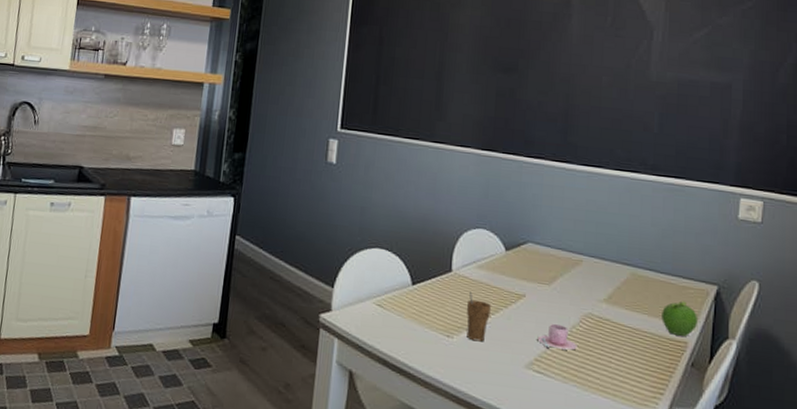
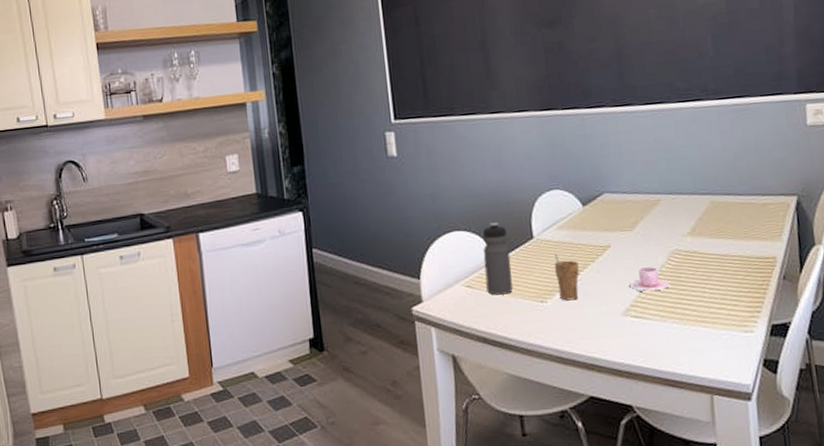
water bottle: none [396,247,427,322] -> present [482,222,513,295]
fruit: present [662,301,699,336] -> none [746,217,784,253]

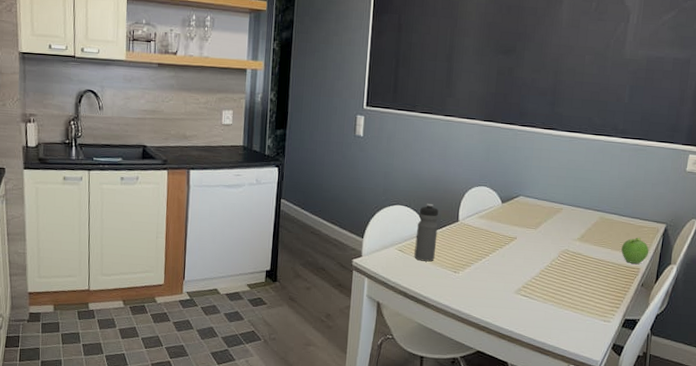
cup: present [555,253,579,301] -> none [470,236,489,275]
teacup: present [629,266,670,292] -> none [525,258,556,279]
fruit: none [746,217,784,253] -> present [621,237,649,264]

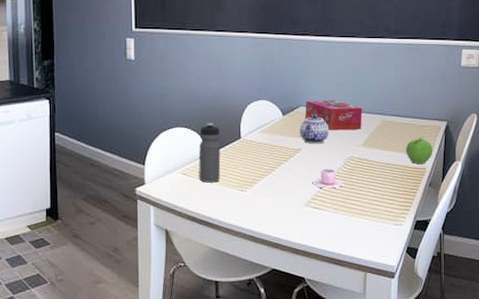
teapot: none [516,205,547,235] -> present [299,115,329,144]
tissue box: none [524,191,582,225] -> present [305,100,362,131]
teacup: none [525,258,556,279] -> present [312,168,343,188]

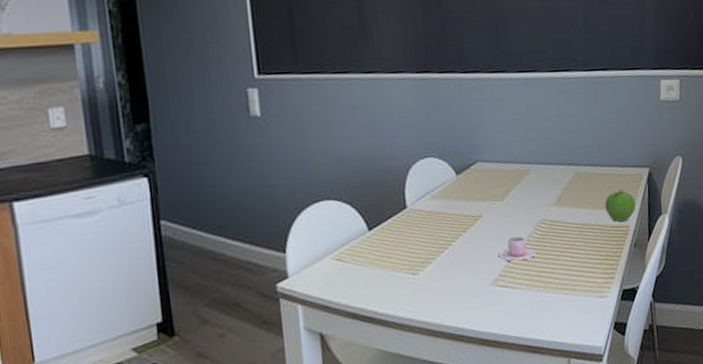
water bottle: present [199,123,221,183] -> none [354,191,384,269]
teapot: present [299,115,329,144] -> none [477,171,514,208]
tissue box: present [305,100,362,131] -> none [482,151,552,190]

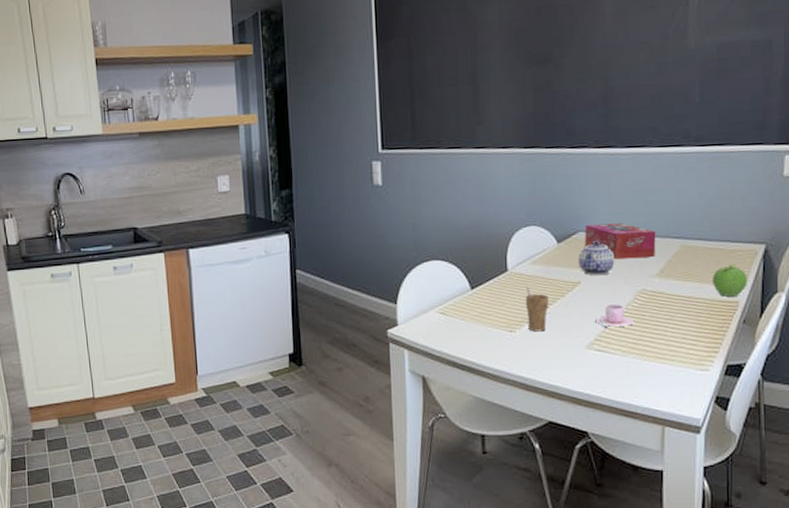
cup: none [427,223,451,273] -> present [526,286,549,332]
teapot: none [477,171,514,208] -> present [578,241,615,276]
tissue box: none [482,151,552,190] -> present [585,223,656,260]

